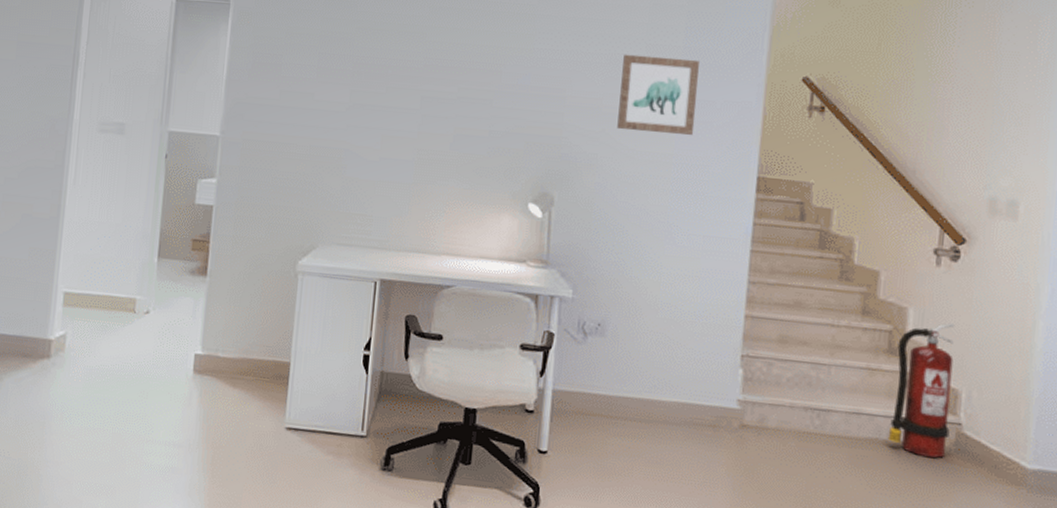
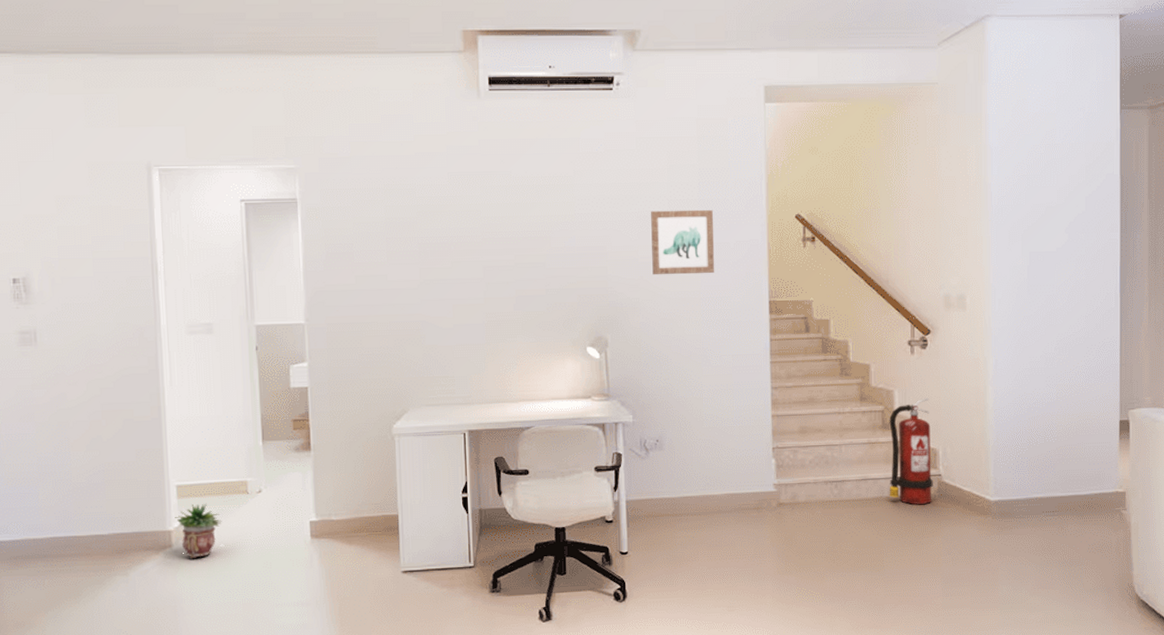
potted plant: none [57,315,104,374] -> present [175,503,222,558]

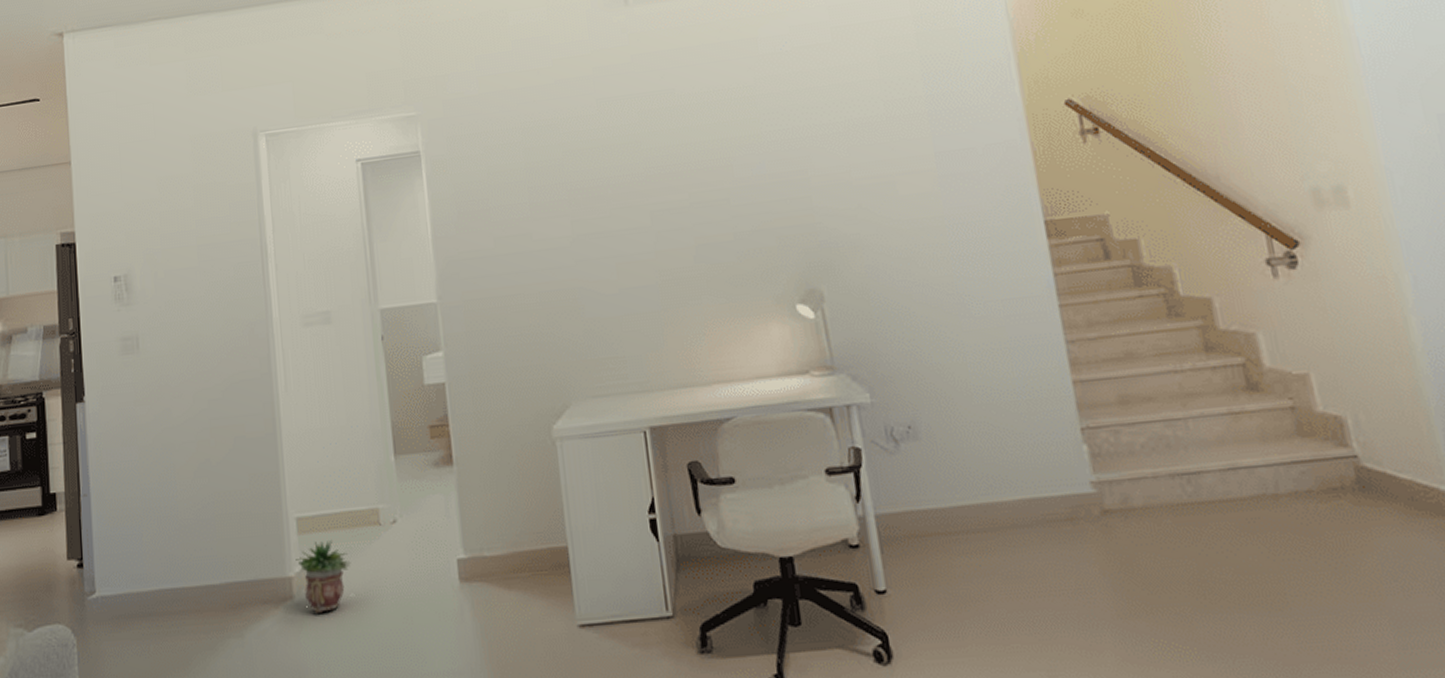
wall art: present [651,209,715,275] -> none [862,106,961,201]
fire extinguisher: present [889,397,933,505] -> none [1255,339,1349,505]

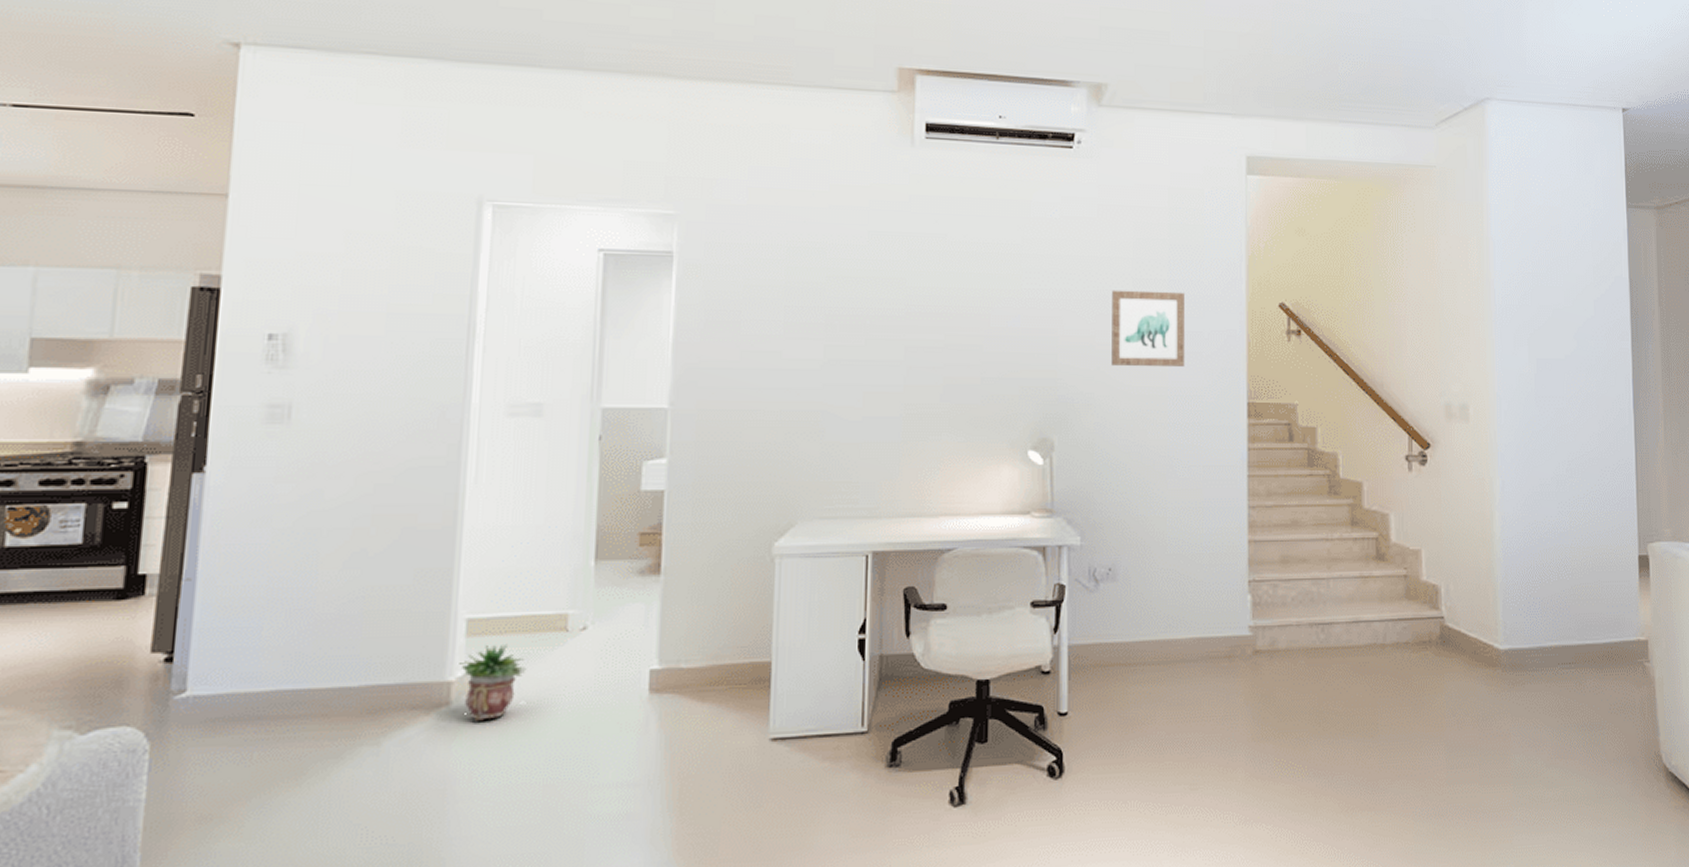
wall art: none [862,106,961,201] -> present [1111,290,1186,368]

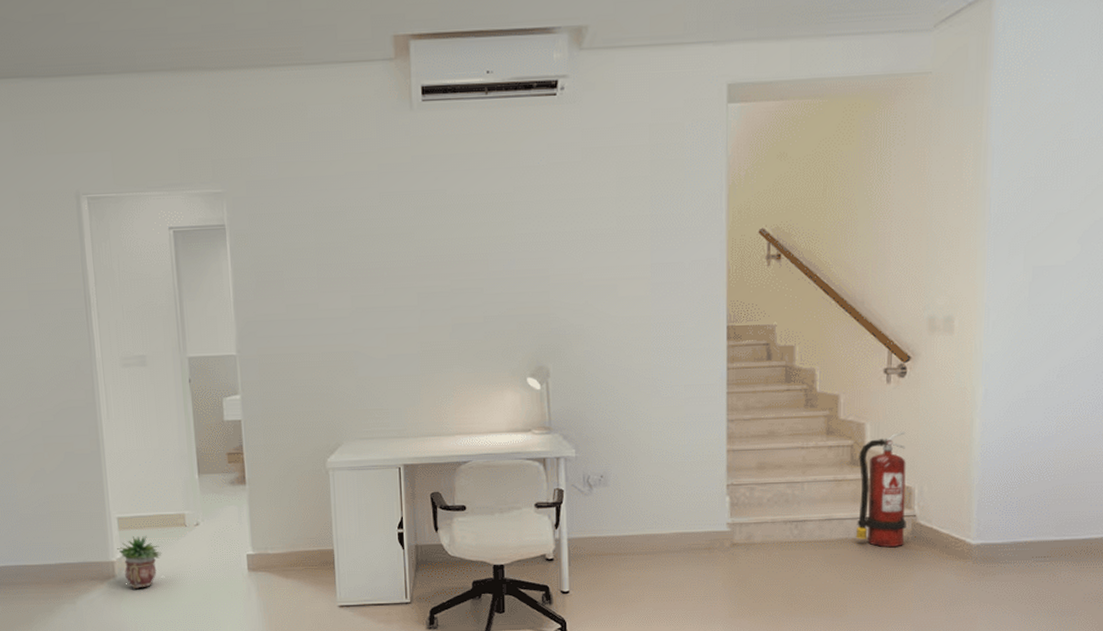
wall art: present [1111,290,1186,368] -> none [597,225,667,300]
fire extinguisher: none [1384,523,1435,654] -> present [855,431,907,548]

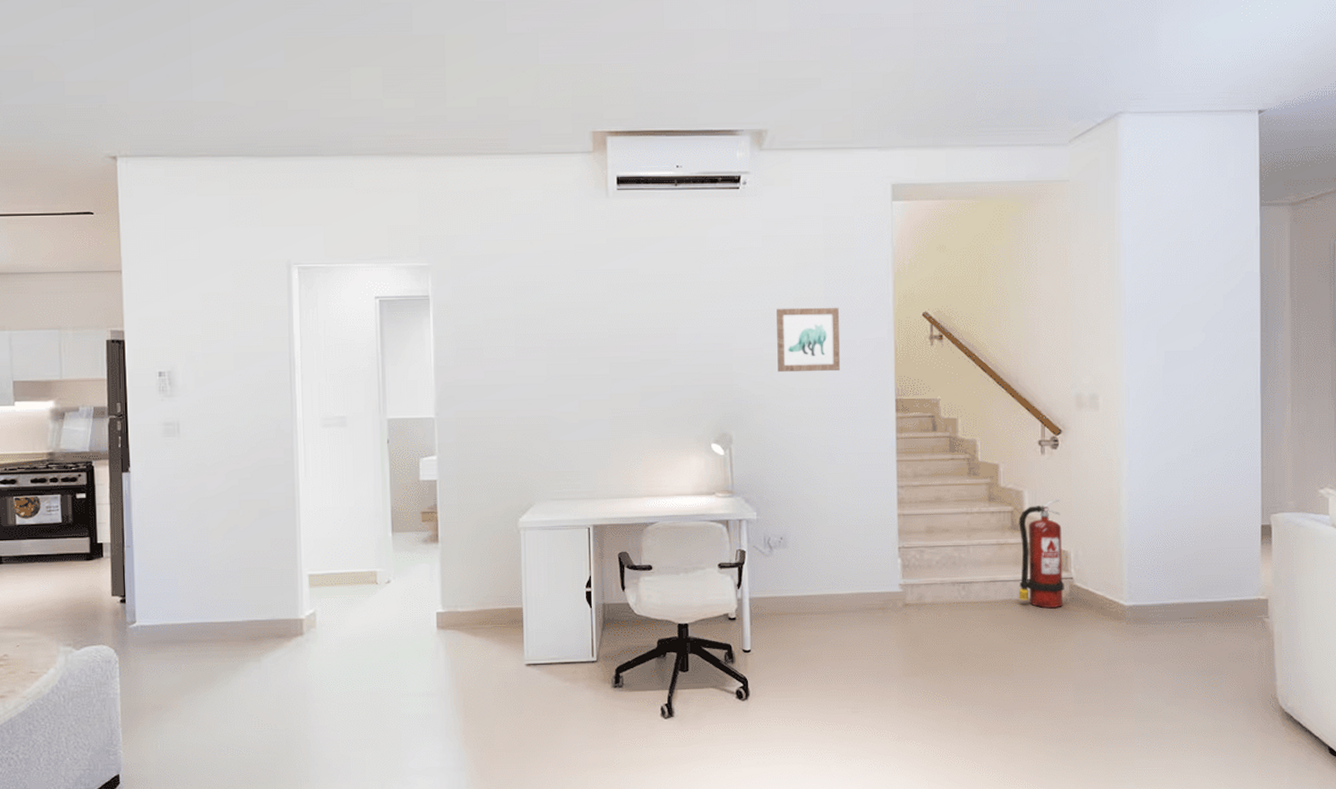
potted plant: present [117,535,162,589] -> none [306,592,352,646]
wall art: none [597,225,667,300] -> present [777,307,841,373]

